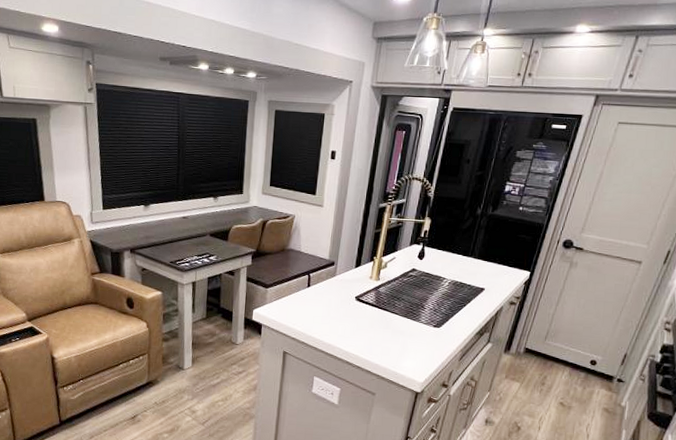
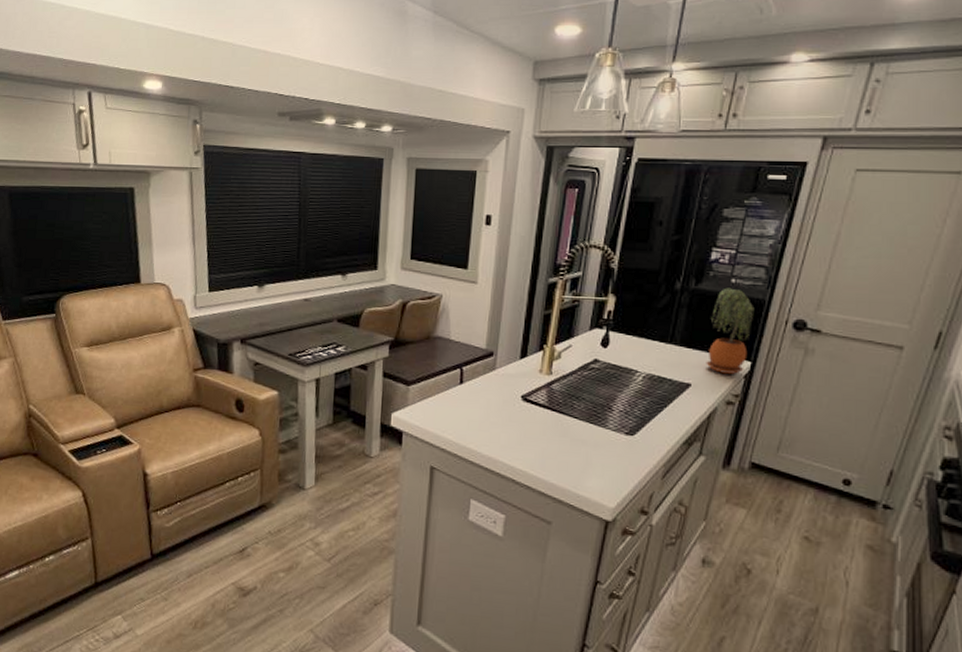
potted plant: none [496,214,535,281] -> present [706,288,755,374]

